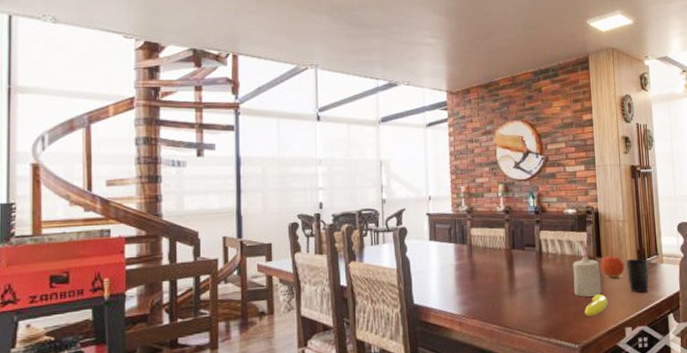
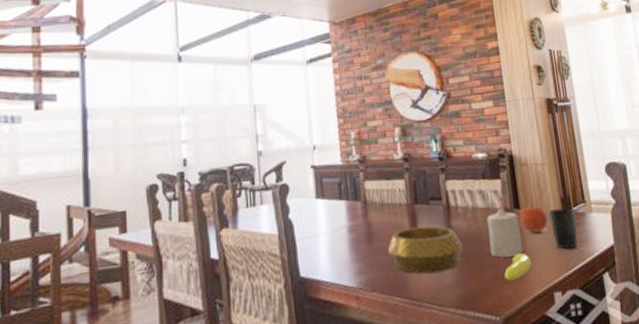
decorative bowl: none [488,268,551,307] -> present [388,226,463,274]

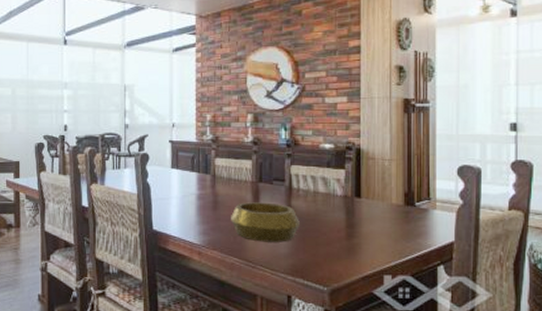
candle: present [487,208,524,258] -> none [326,195,359,239]
banana: present [504,253,532,281] -> none [337,237,366,259]
fruit: present [519,205,549,234] -> none [359,196,389,222]
cup: present [549,208,578,250] -> none [389,203,417,240]

